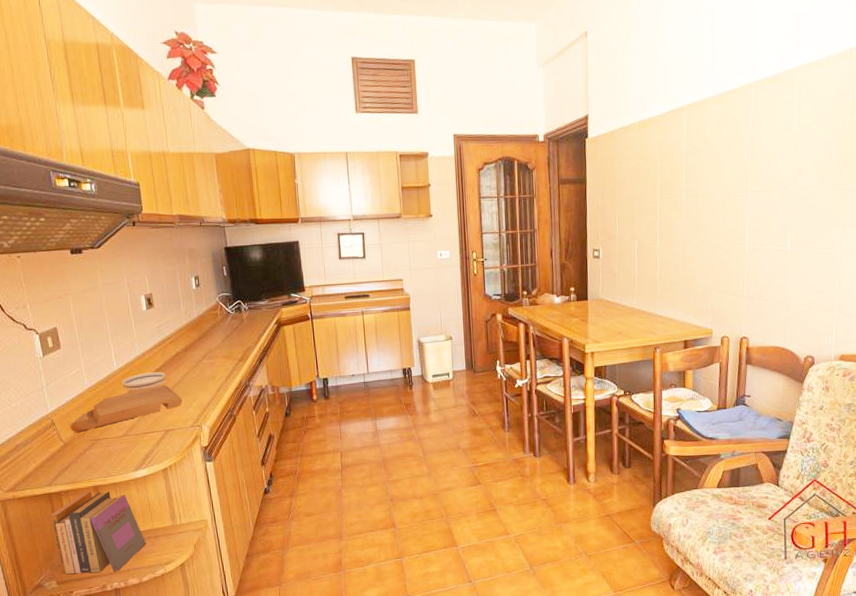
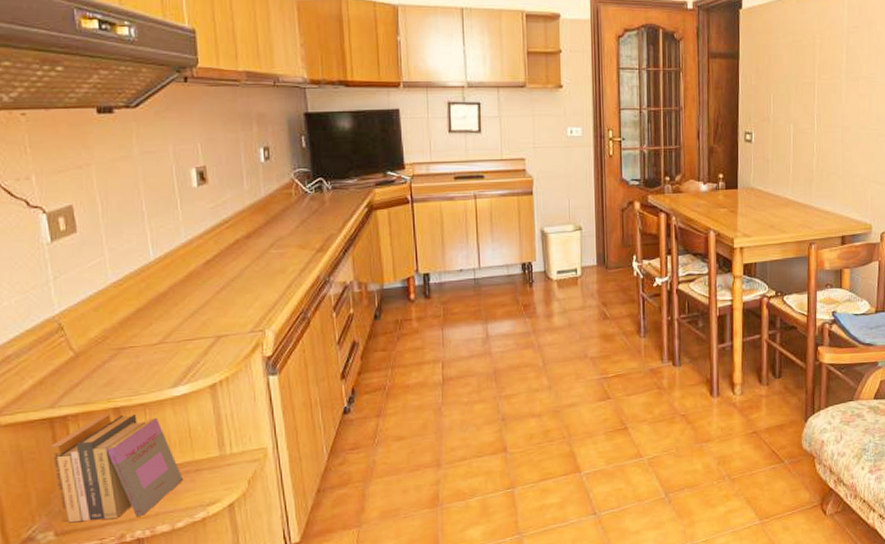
cutting board: present [68,385,183,432] -> none [82,279,241,339]
bowl: present [121,372,166,393] -> none [159,263,220,289]

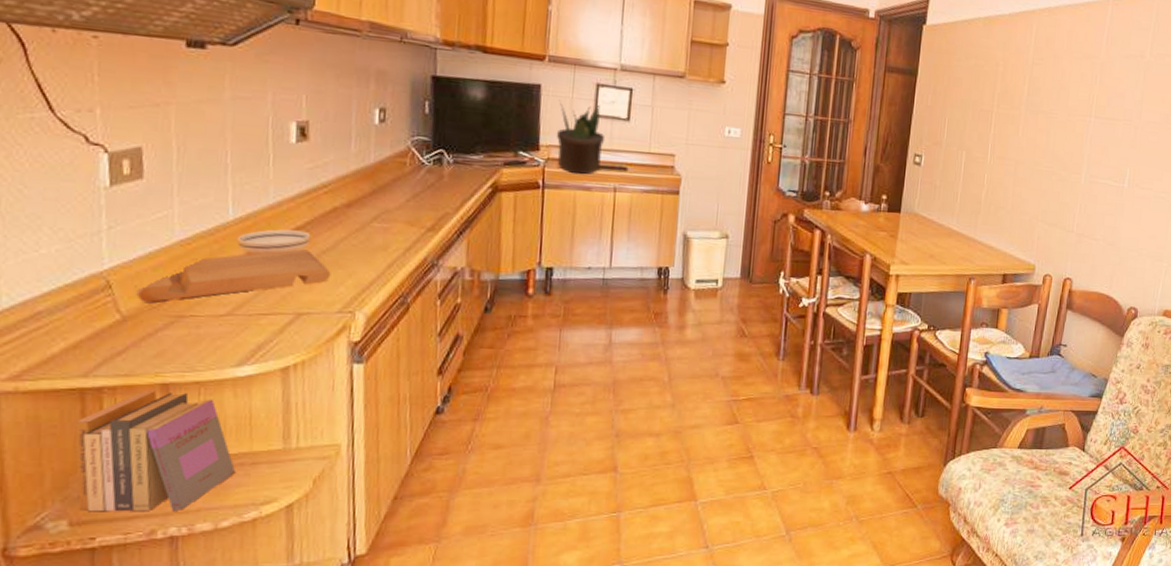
cutting board: none [82,279,241,339] -> present [134,249,331,302]
bowl: none [159,263,220,289] -> present [236,229,311,256]
planter: none [416,121,461,187] -> present [556,100,606,175]

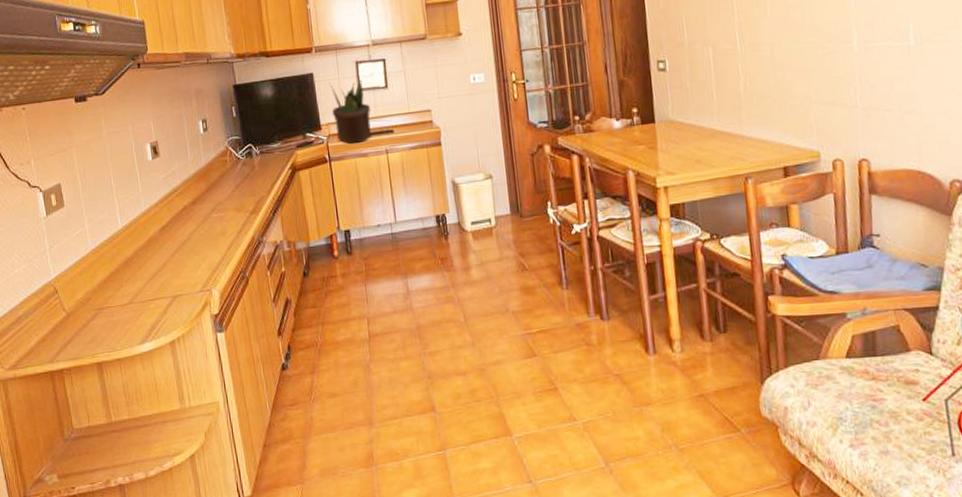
books: present [73,389,237,512] -> none [50,368,153,467]
cutting board: present [134,249,331,302] -> none [71,243,191,300]
bowl: present [236,229,311,256] -> none [126,229,173,254]

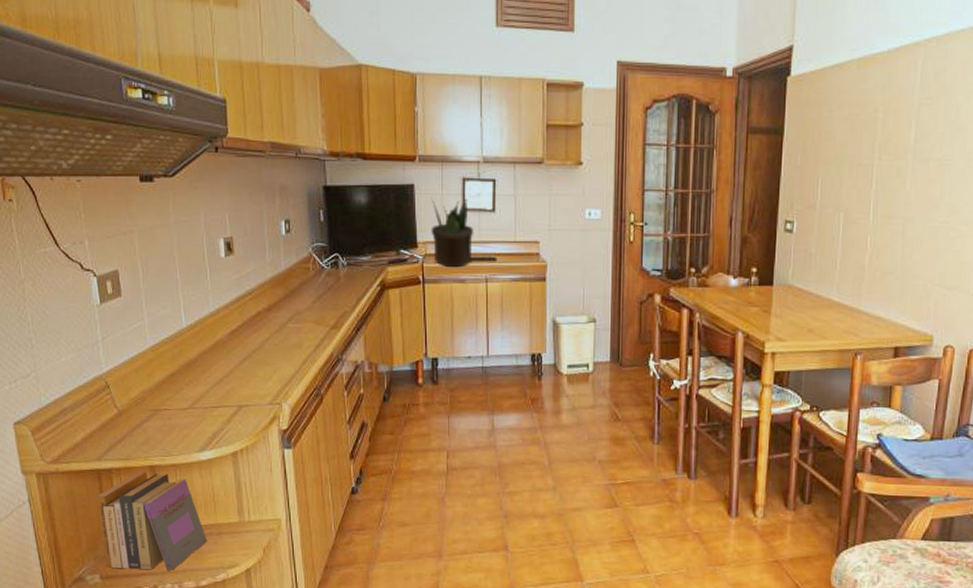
books: none [50,368,153,467] -> present [95,471,208,570]

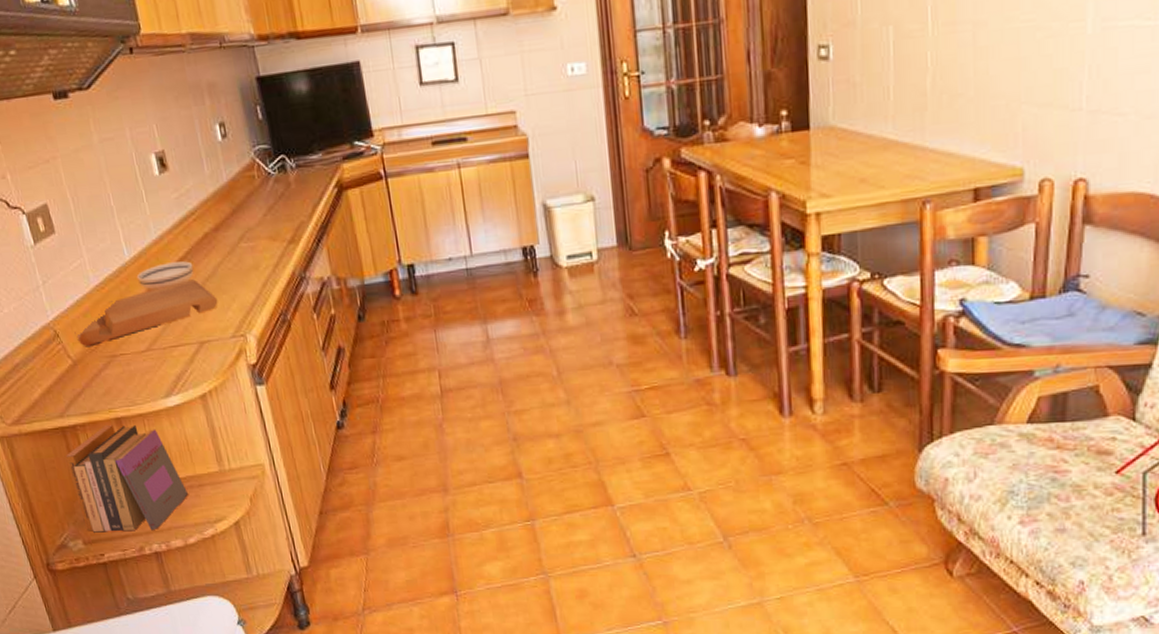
cutting board: none [124,350,261,399] -> present [74,279,218,346]
bowl: none [190,333,243,357] -> present [136,261,194,292]
planter: present [430,198,474,268] -> none [381,69,438,156]

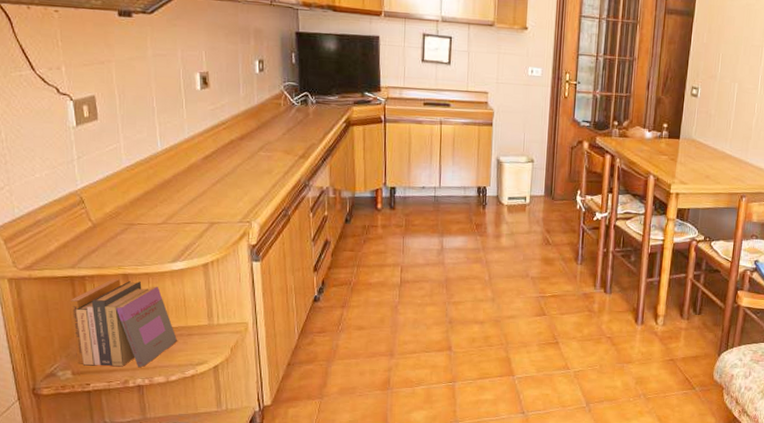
cutting board: present [74,279,218,346] -> none [99,173,232,214]
bowl: present [136,261,194,292] -> none [165,158,216,178]

